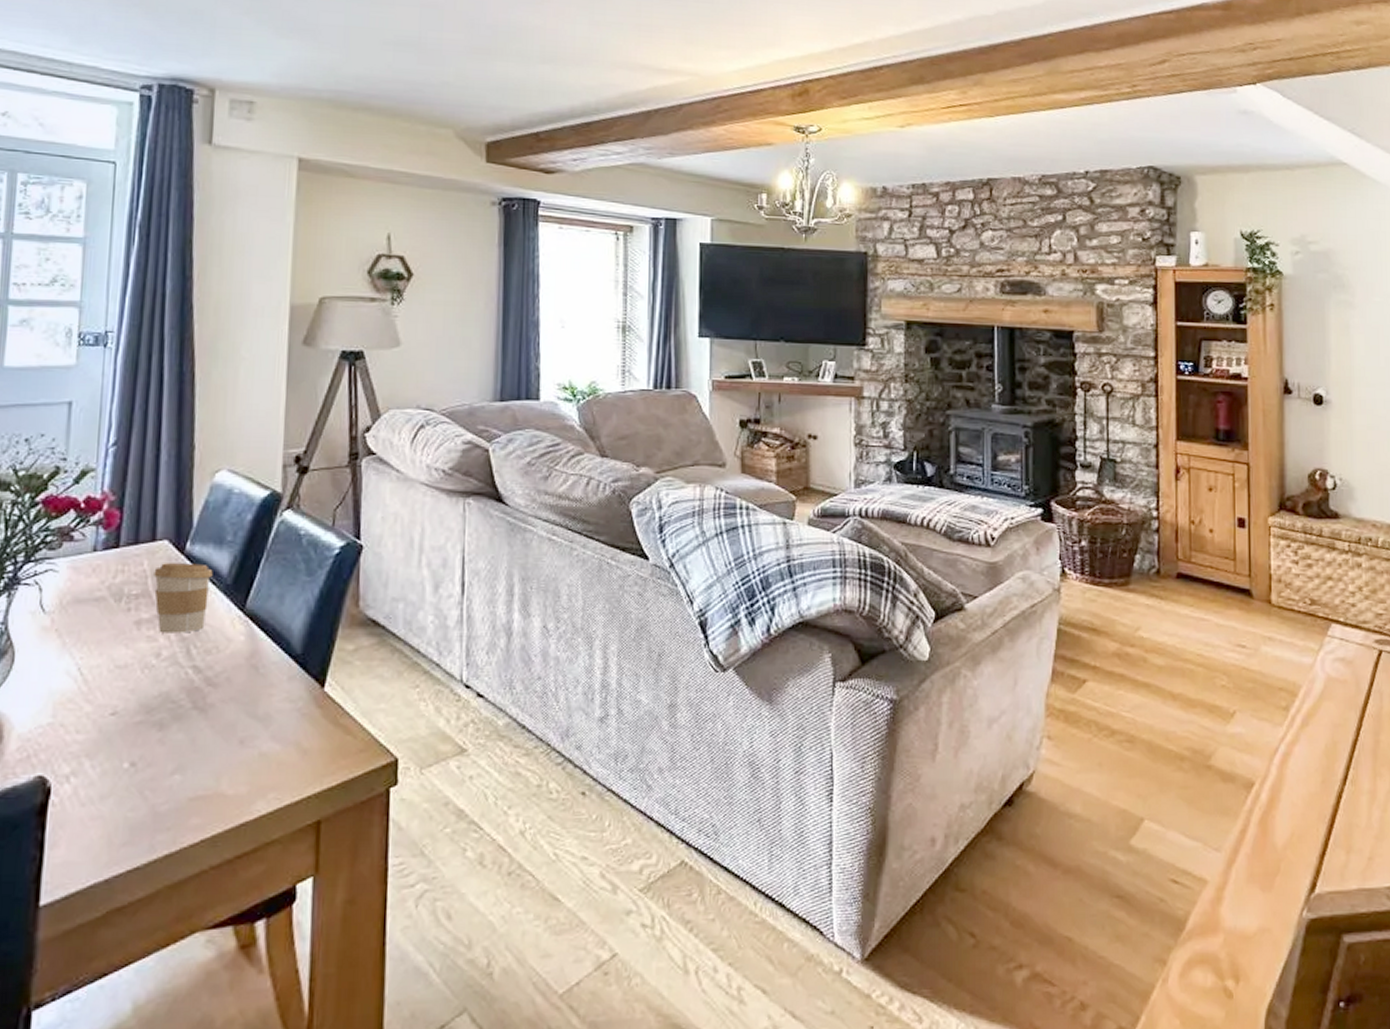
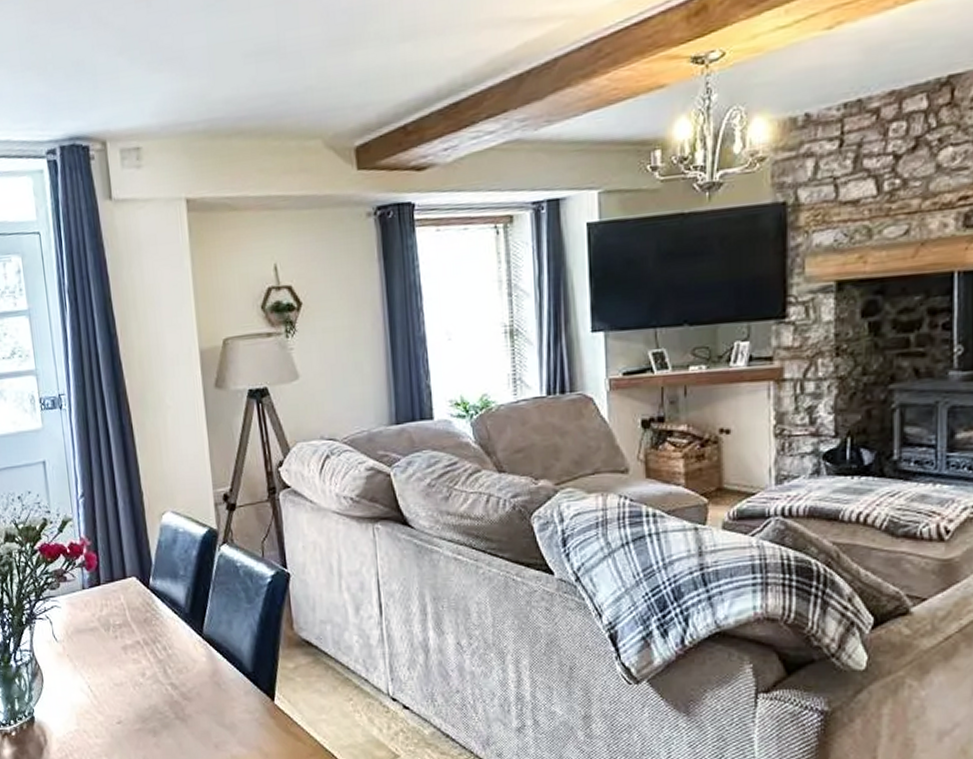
coffee cup: present [153,563,213,633] -> none [129,596,174,657]

